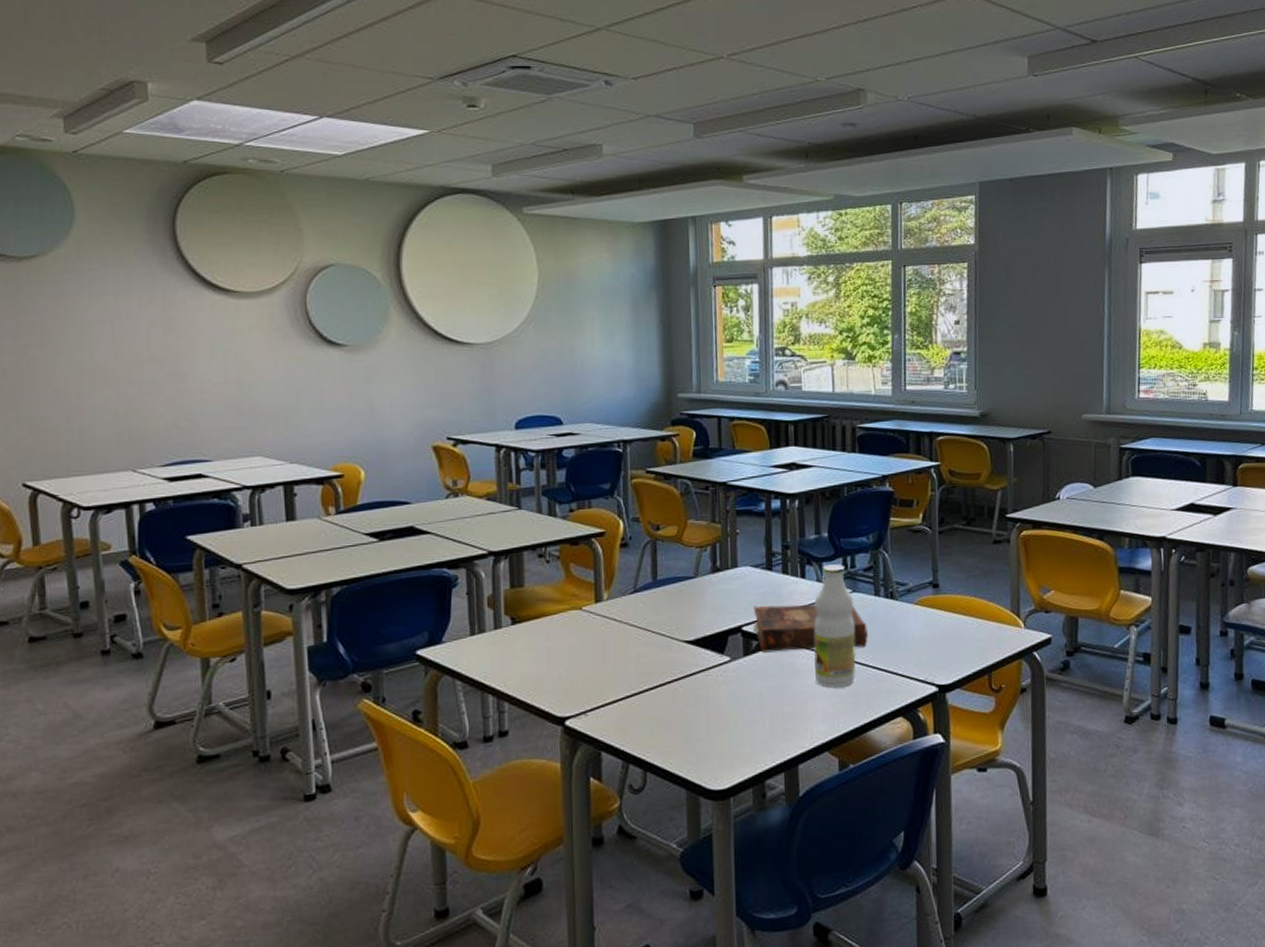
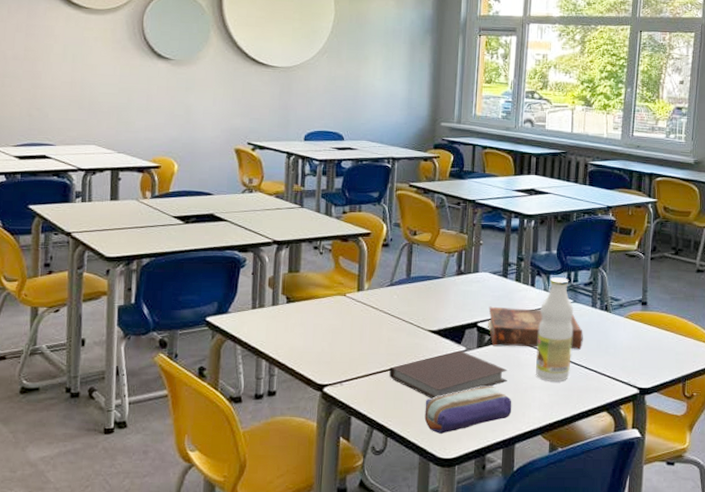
notebook: none [642,661,783,722] -> present [389,350,508,400]
pencil case: none [688,699,791,762] -> present [424,386,512,434]

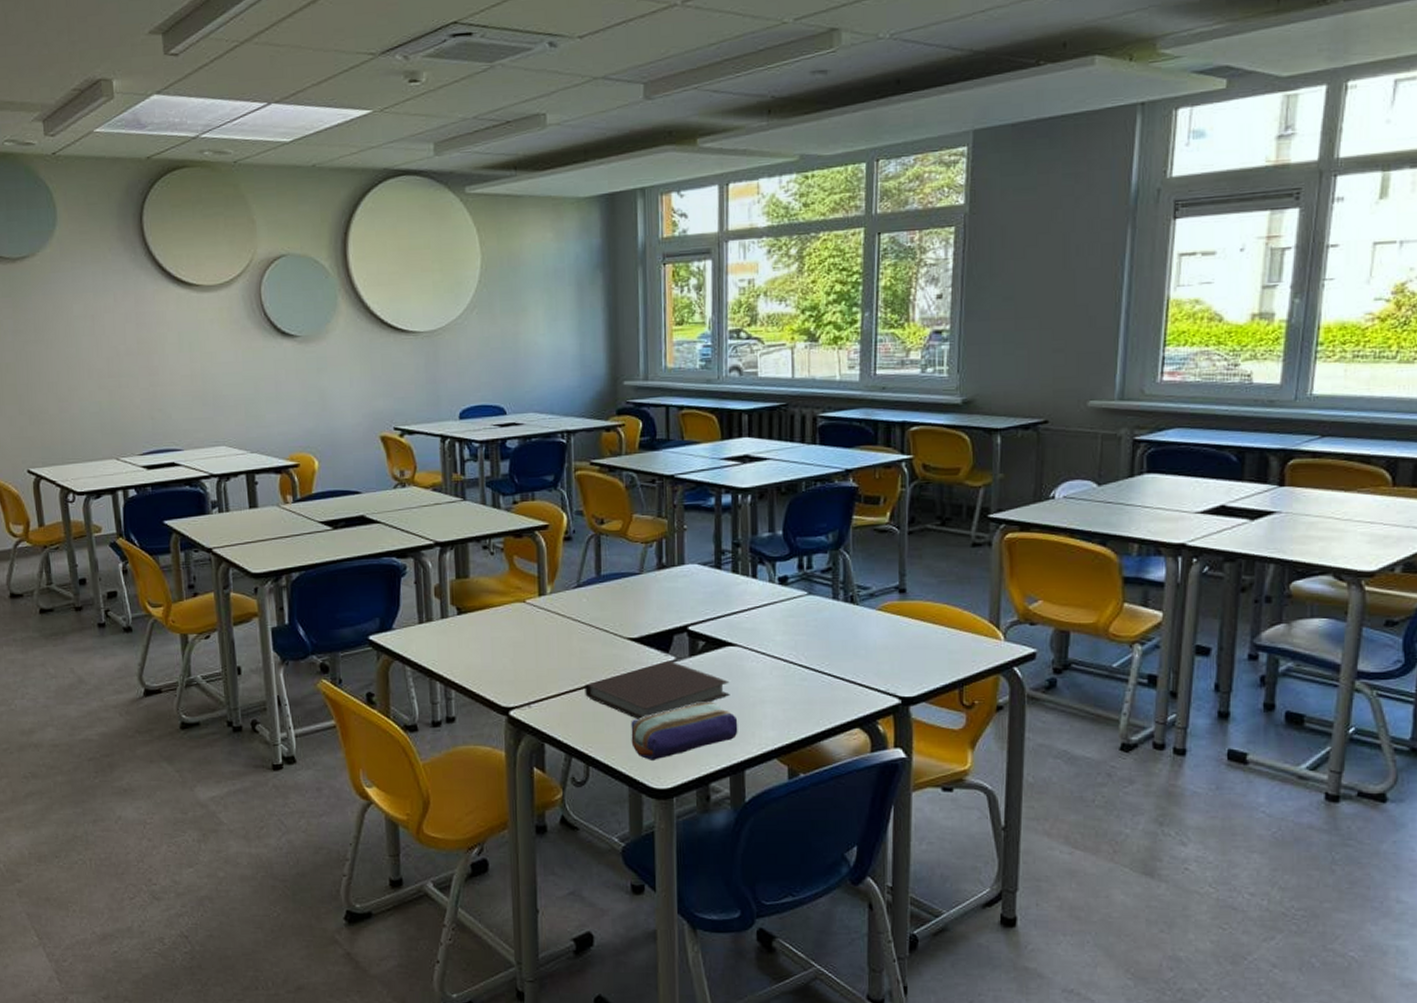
book: present [488,306,583,350] -> none [700,605,824,654]
bottle: present [536,276,574,381] -> none [764,563,810,693]

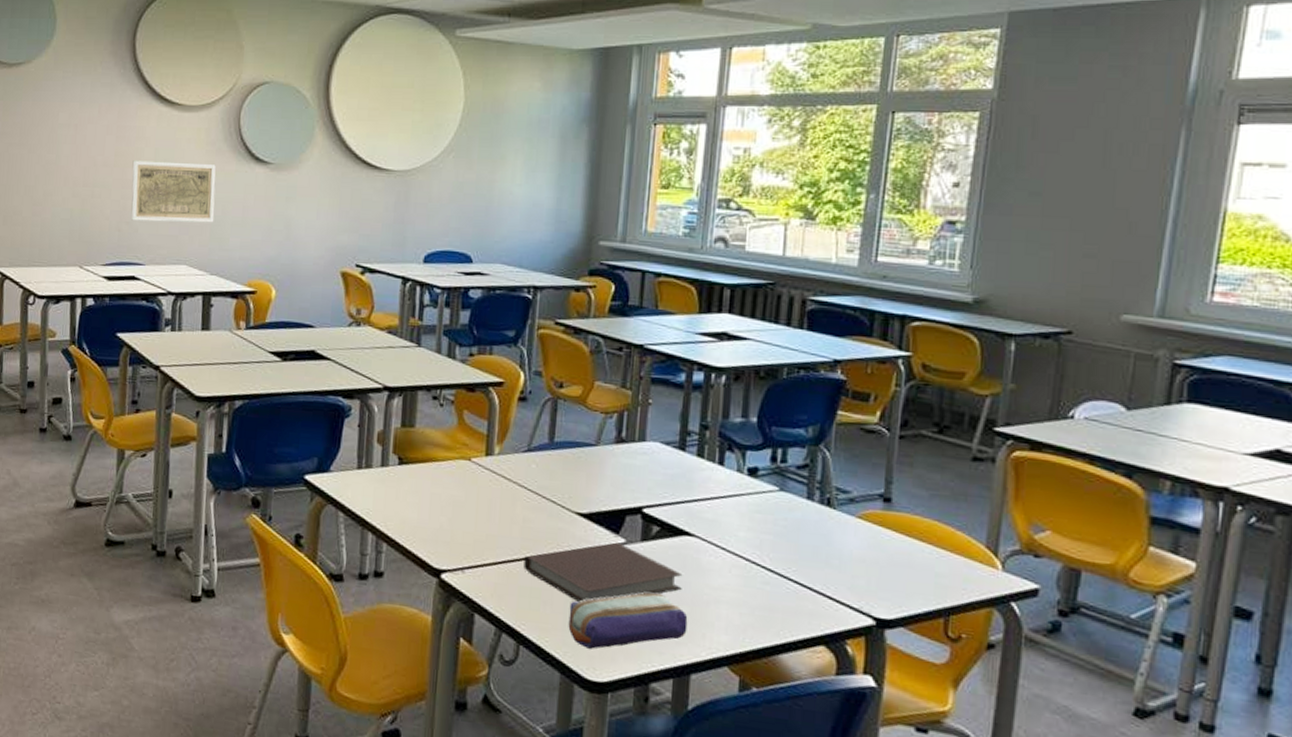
map: none [156,342,248,407] -> present [130,160,216,223]

